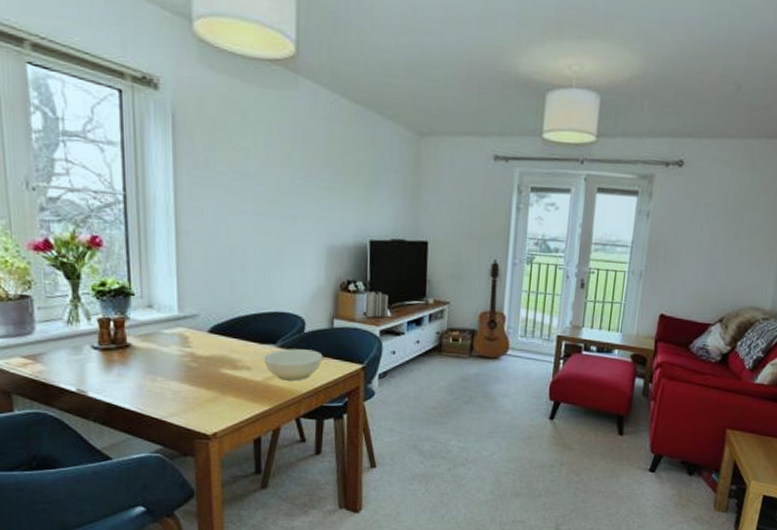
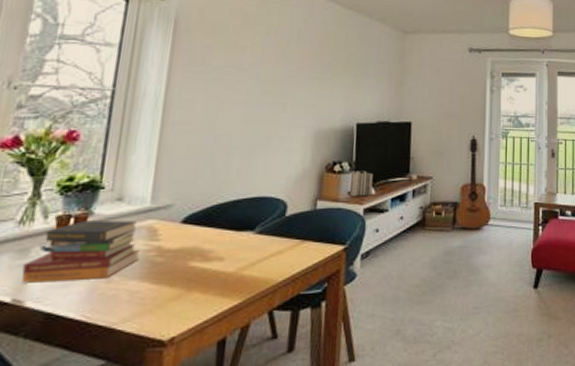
books: none [79,324,175,378] -> present [21,220,139,283]
bowl: present [263,348,323,381] -> none [238,234,303,269]

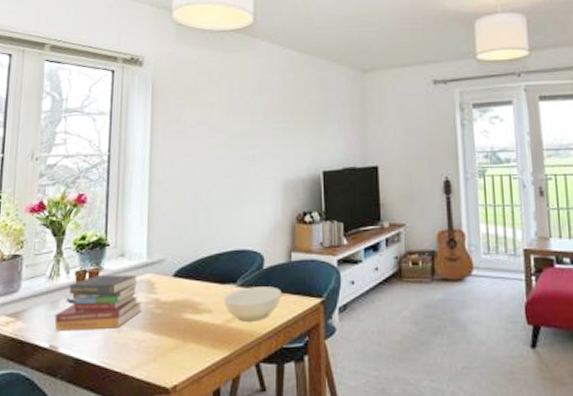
bowl: none [238,234,303,269] -> present [223,286,282,322]

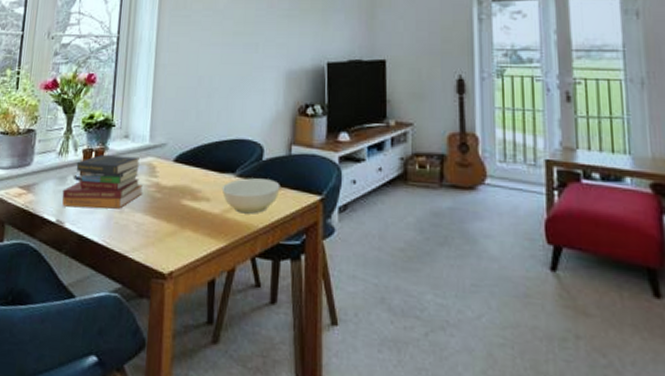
books: present [320,220,344,248] -> none [321,114,347,143]

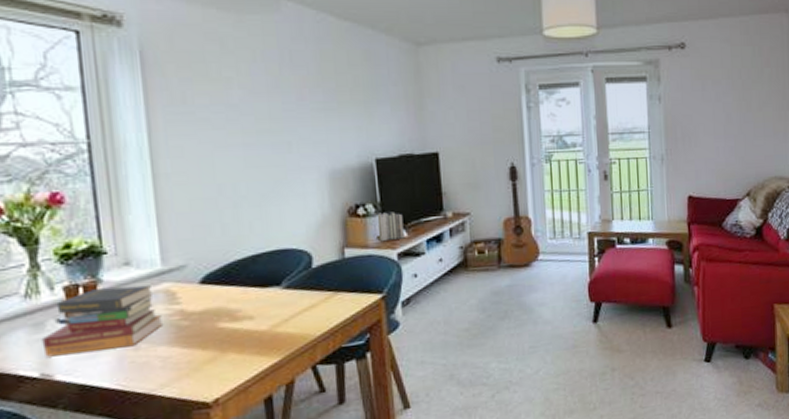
bowl: present [221,178,280,214] -> none [266,286,336,325]
books: none [321,114,347,143] -> present [375,212,404,242]

